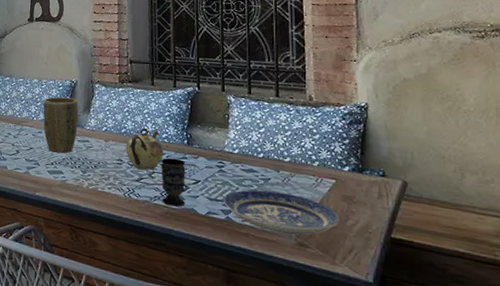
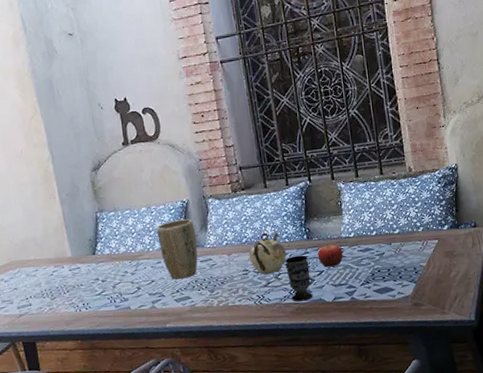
fruit: none [196,154,224,180] -> present [317,244,343,268]
plate: present [224,189,339,236] -> none [347,261,444,301]

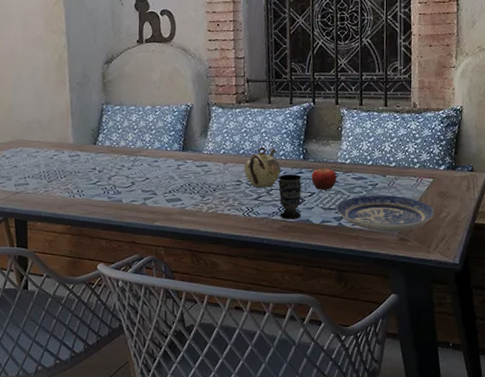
plant pot: present [156,219,198,279] -> none [158,122,196,180]
plate: none [347,261,444,301] -> present [336,195,434,232]

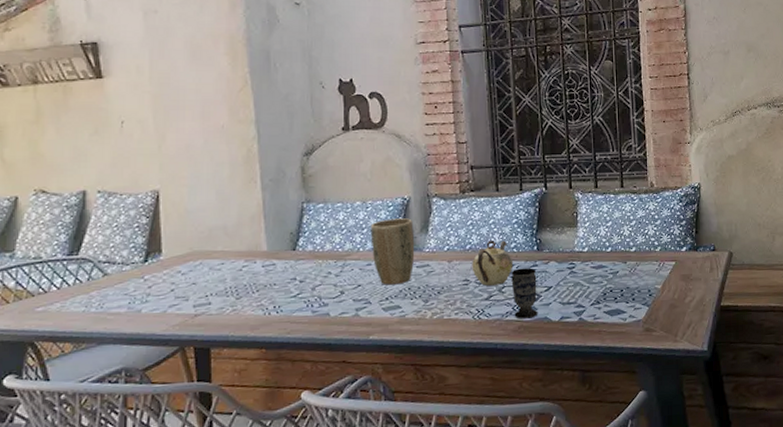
plant pot: none [158,122,196,180] -> present [370,218,415,285]
fruit: present [311,167,337,190] -> none [547,257,574,283]
plate: present [336,195,434,232] -> none [576,283,679,324]

